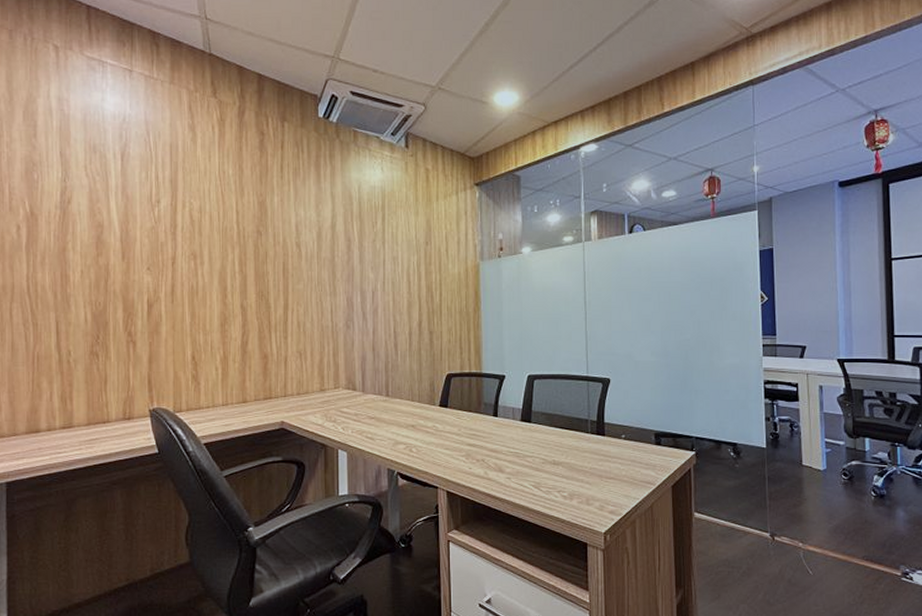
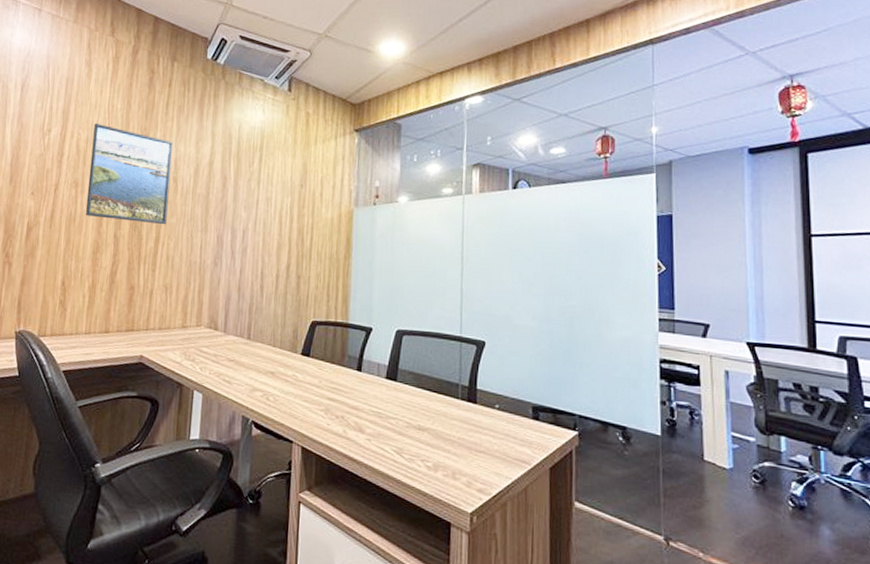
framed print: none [206,192,294,292] -> present [86,124,173,225]

